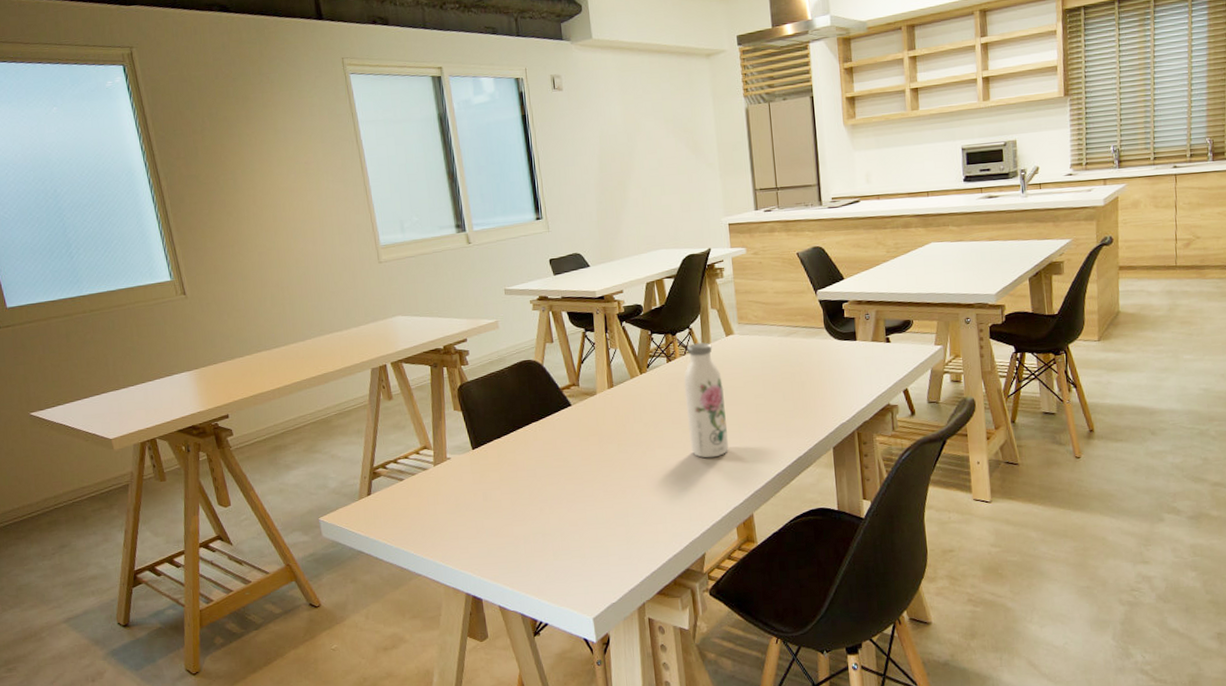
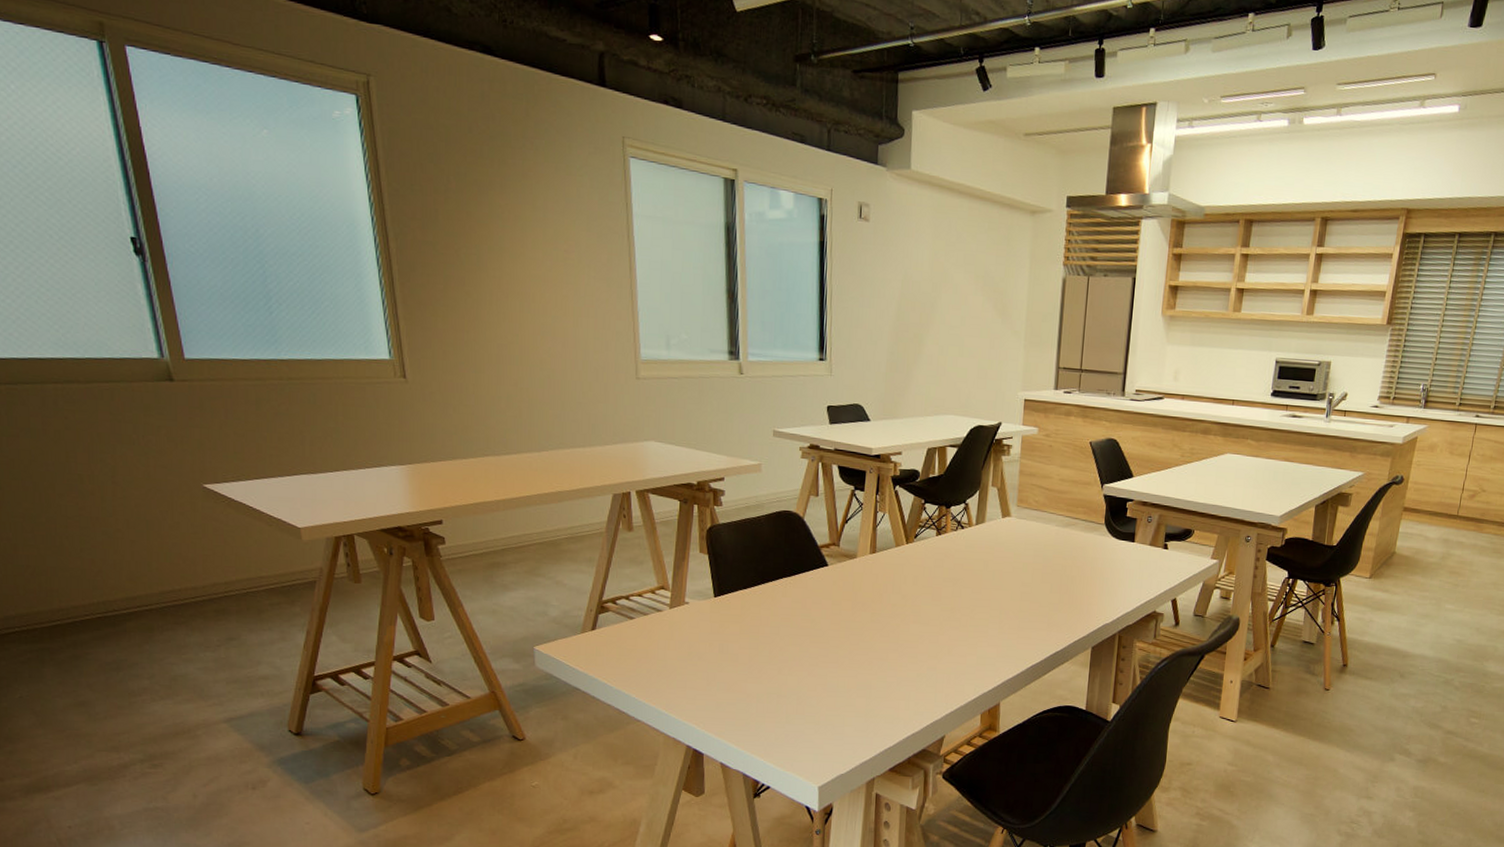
water bottle: present [684,342,729,458] -> none [947,519,991,641]

